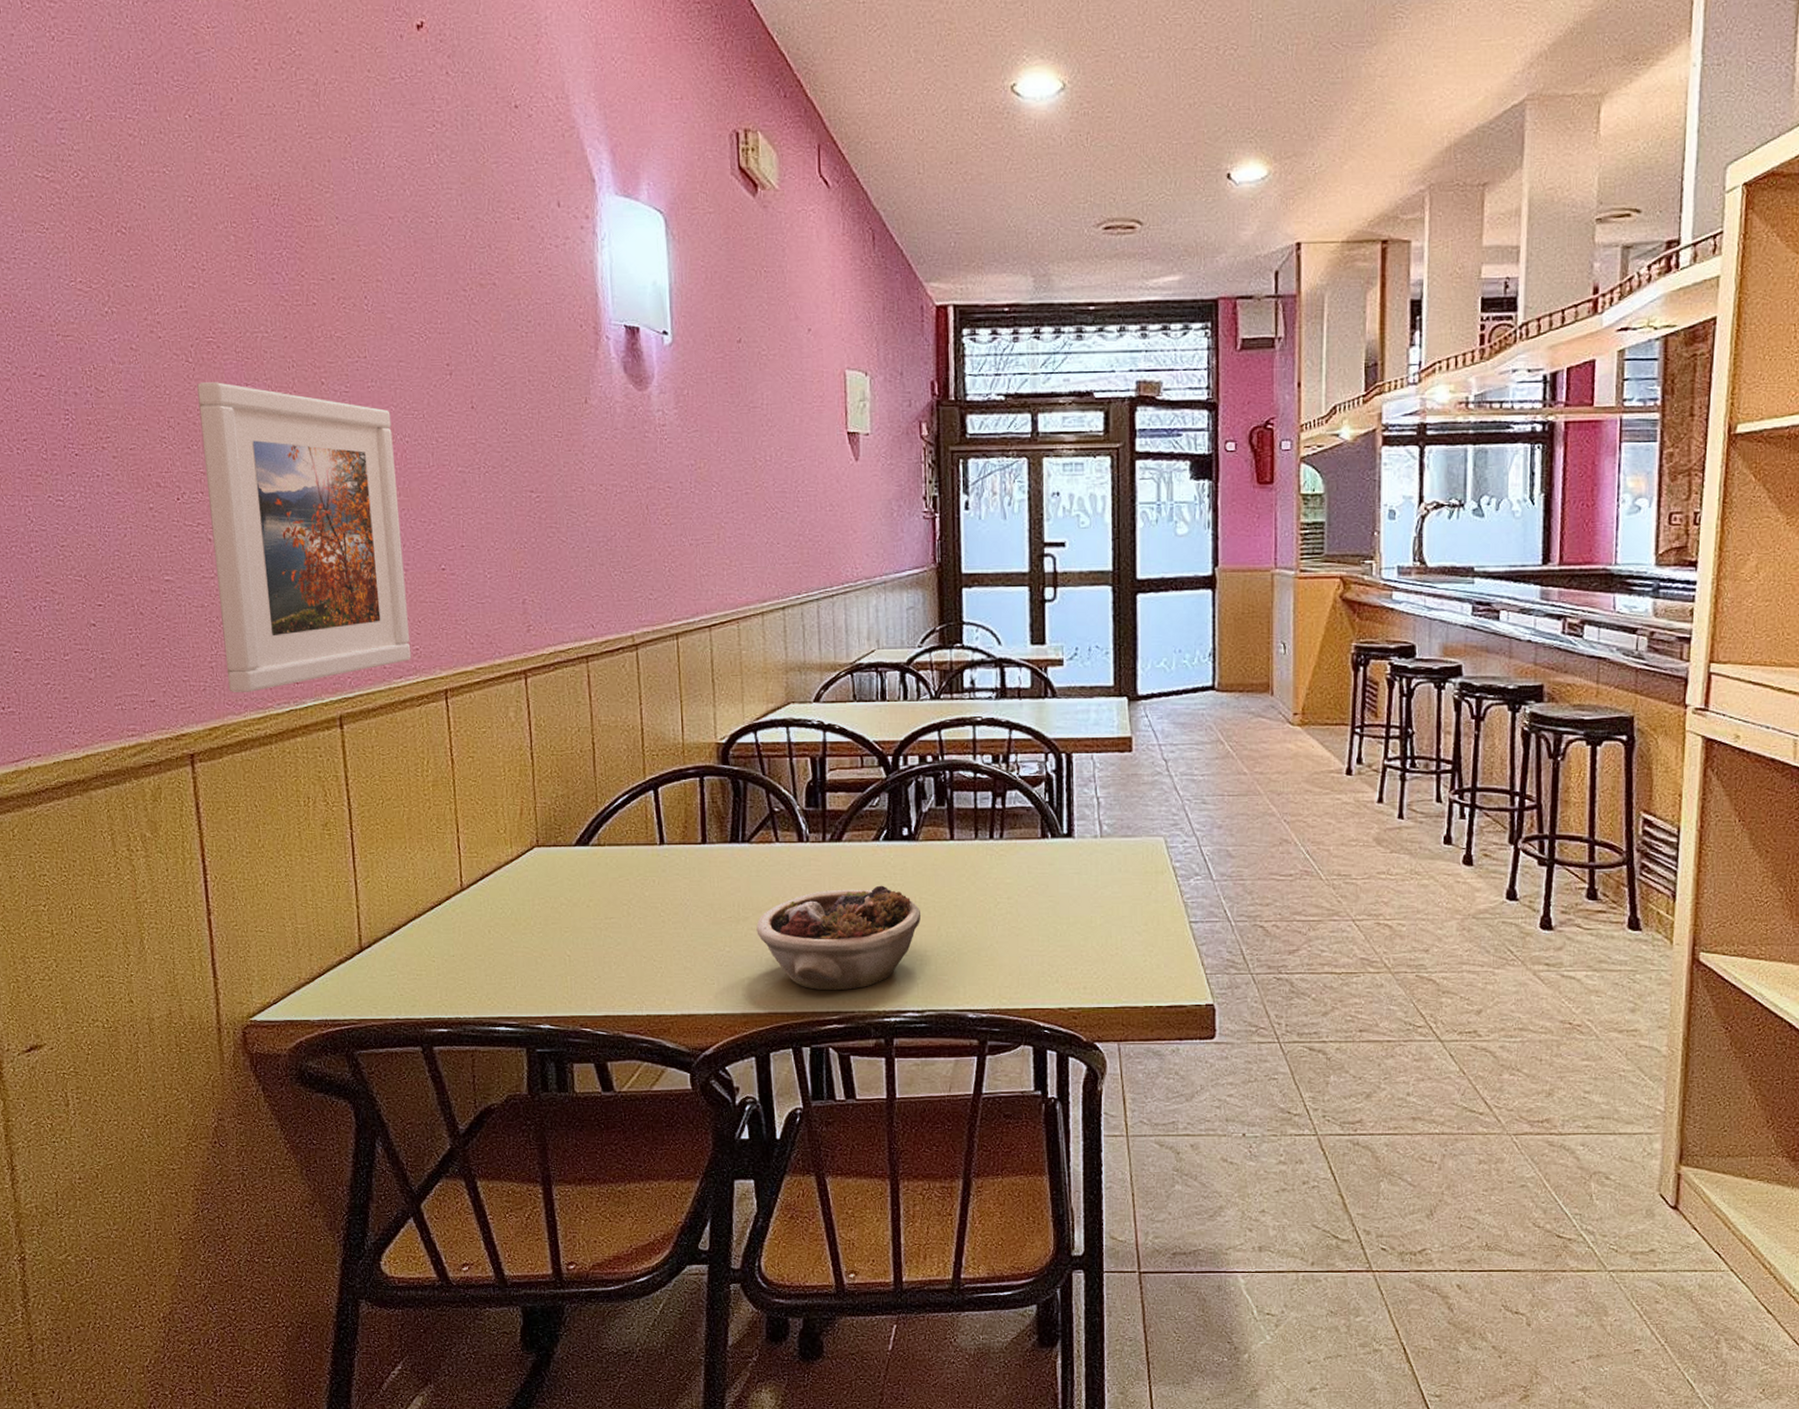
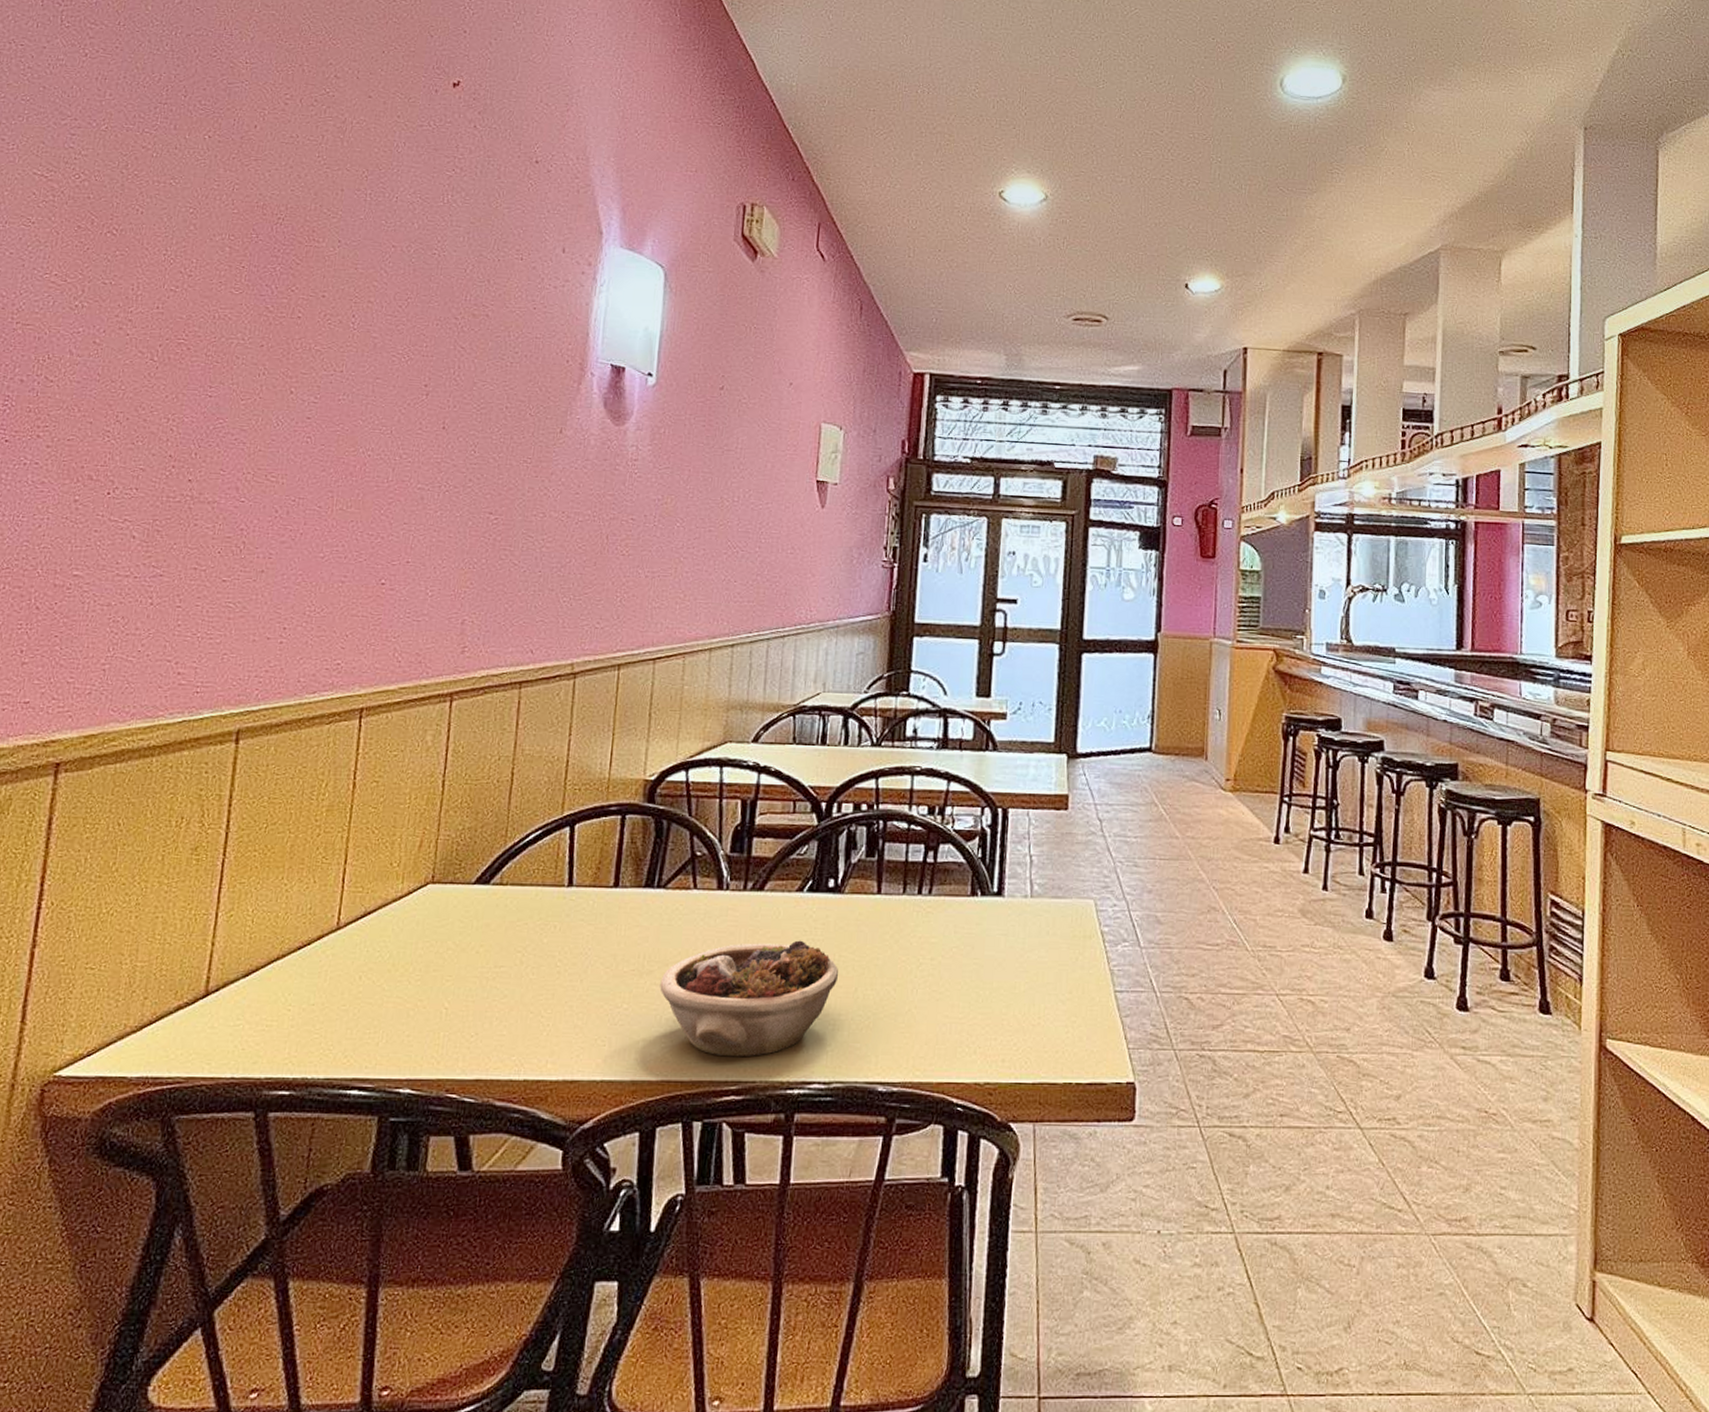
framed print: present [197,382,412,692] -> none [117,381,357,699]

